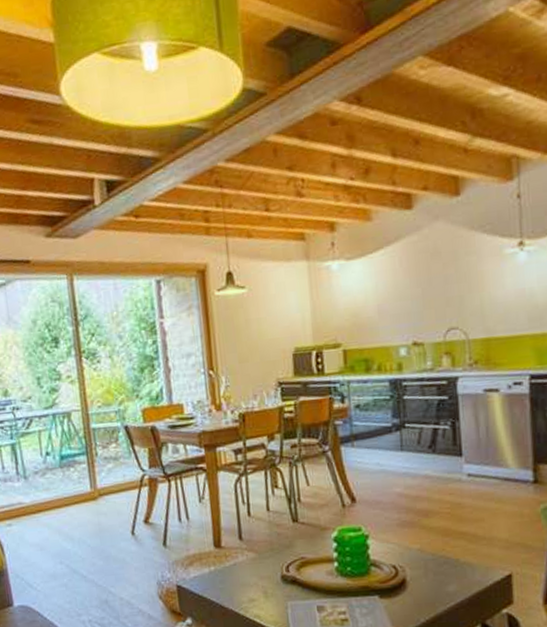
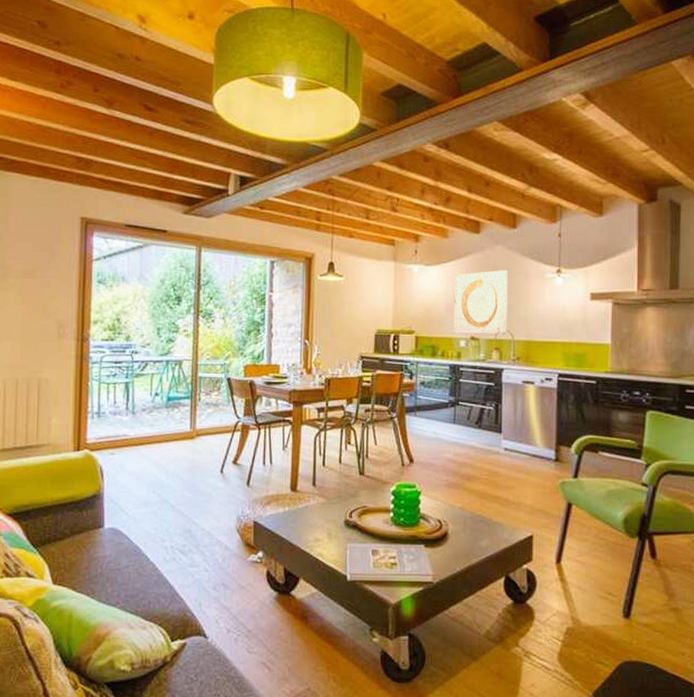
wall art: none [384,252,459,341] -> present [453,270,508,334]

